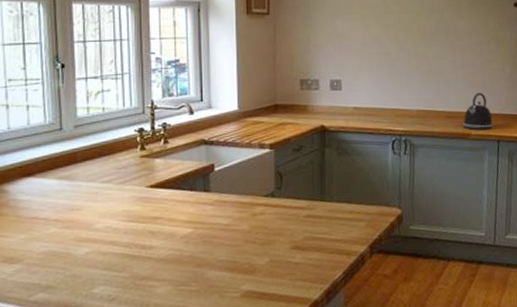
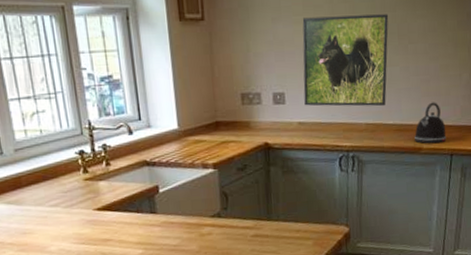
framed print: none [359,15,437,95] -> present [302,14,389,107]

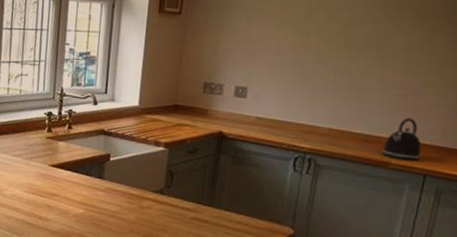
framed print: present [302,14,389,107] -> none [266,21,370,115]

